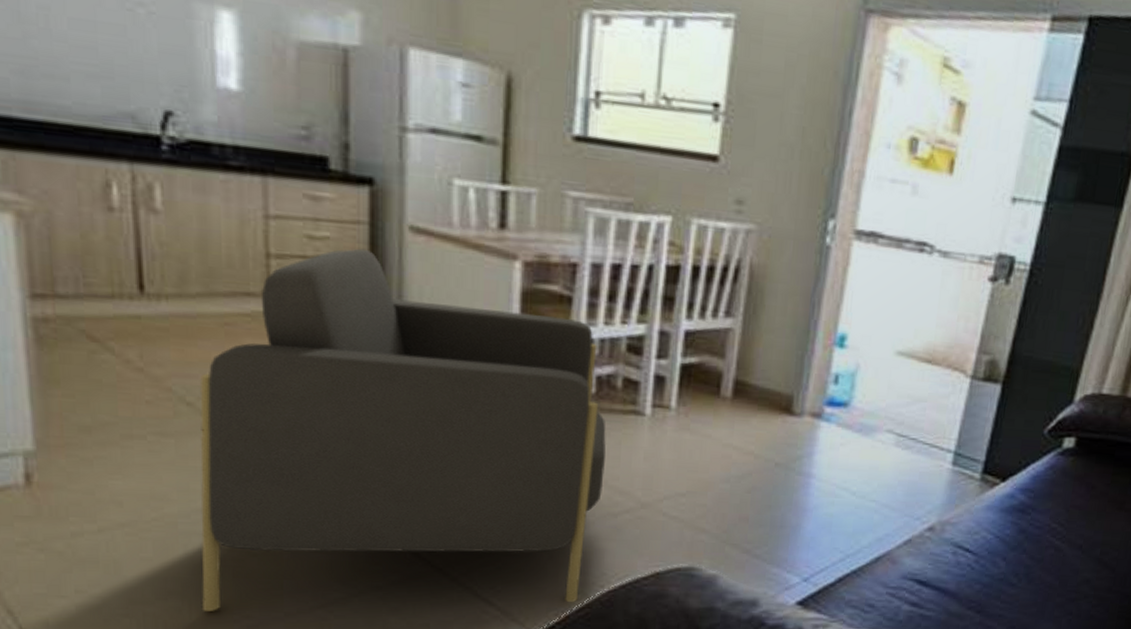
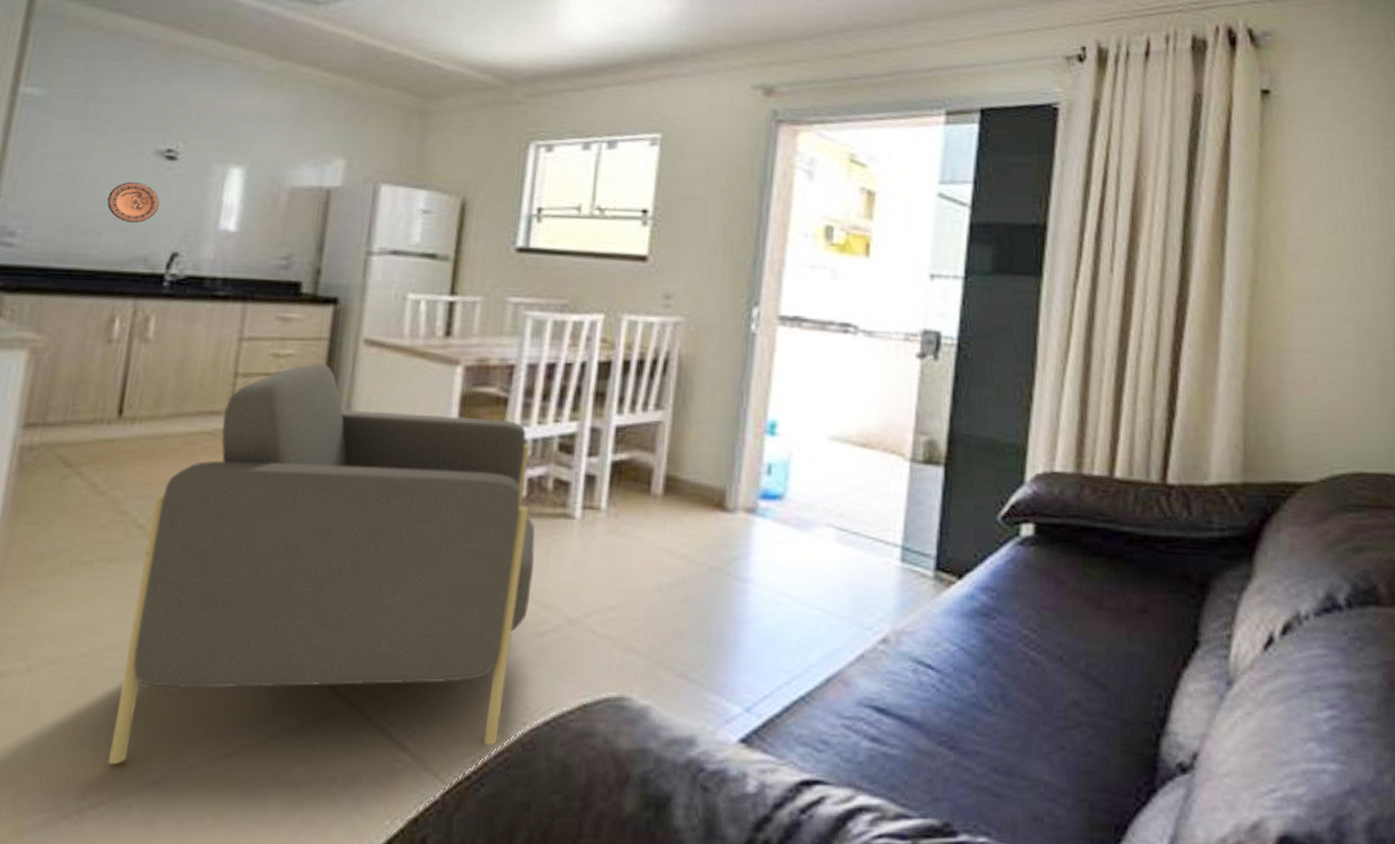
decorative plate: none [67,17,136,71] -> present [107,181,160,223]

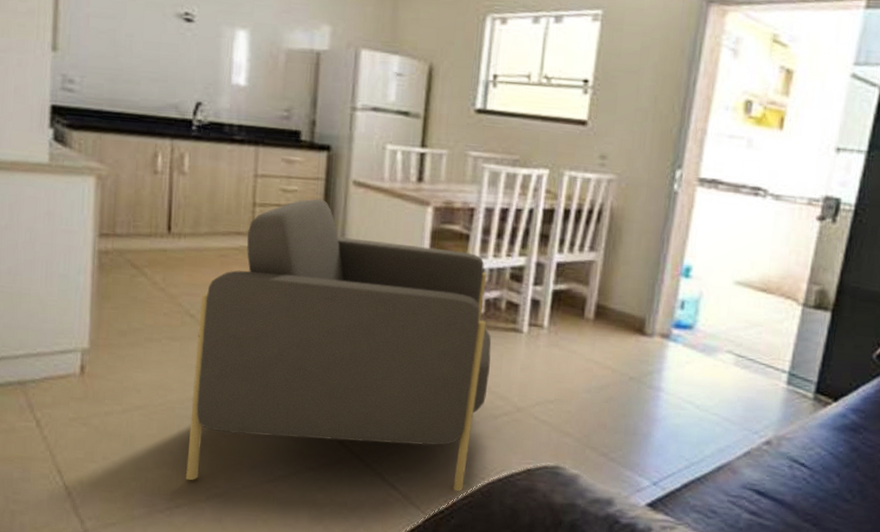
decorative plate: present [107,181,160,223] -> none [142,40,183,76]

